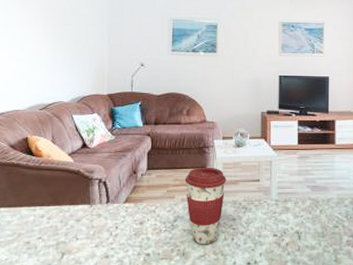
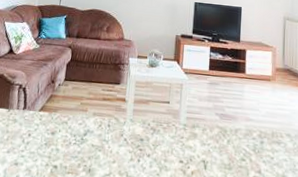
coffee cup: present [185,167,226,245] -> none [98,83,138,164]

